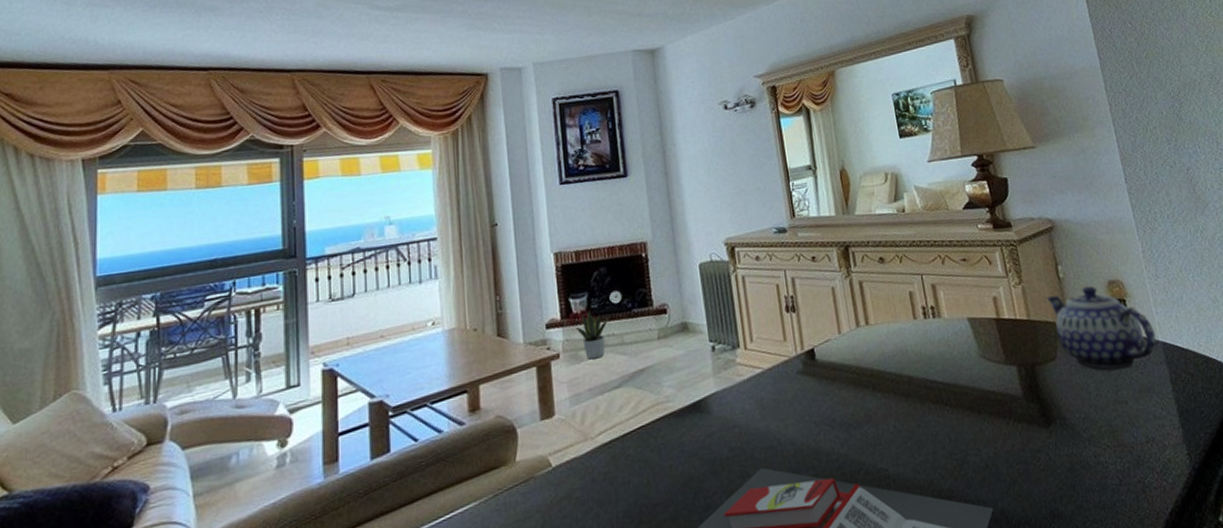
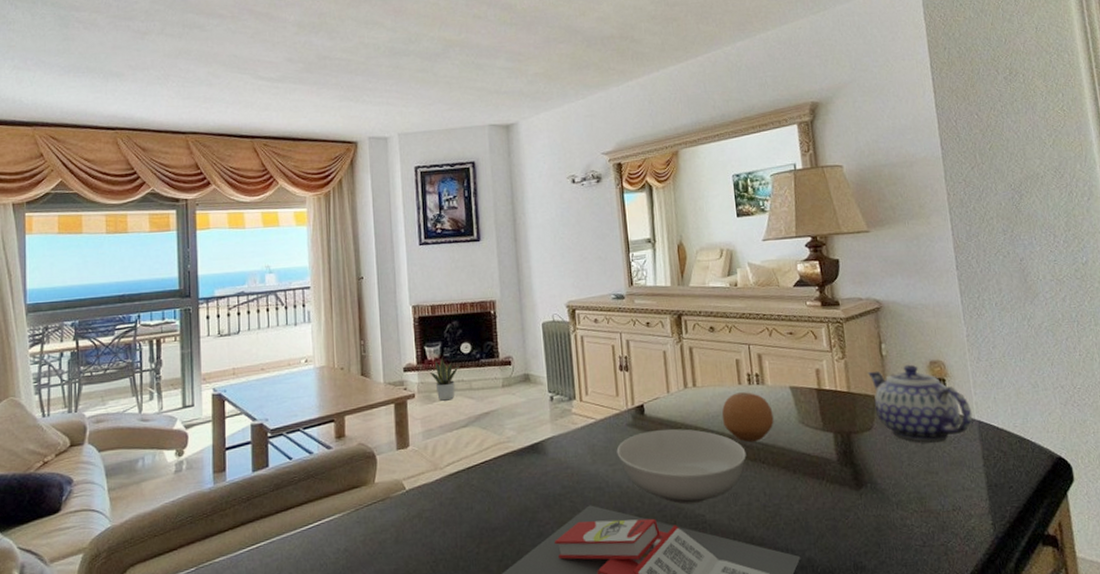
bowl: none [787,372,928,460] -> present [616,429,746,505]
fruit: none [898,327,954,383] -> present [721,392,774,443]

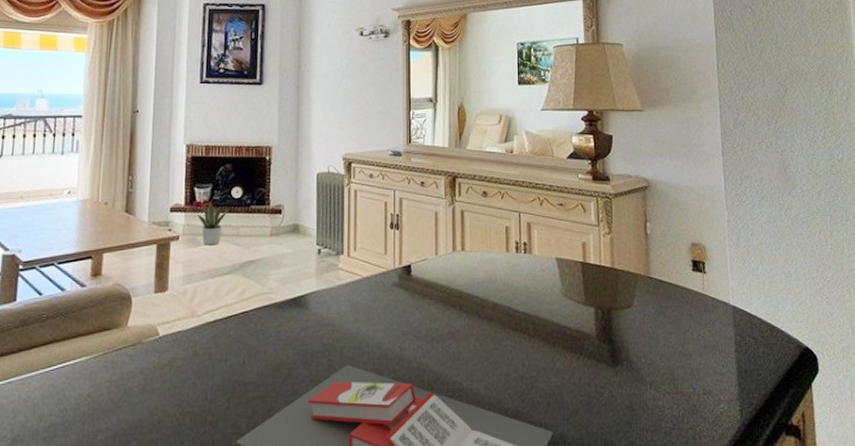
bowl: present [616,429,746,505] -> none [380,291,508,371]
fruit: present [721,392,774,443] -> none [487,260,538,312]
teapot: present [867,364,973,443] -> none [631,245,728,324]

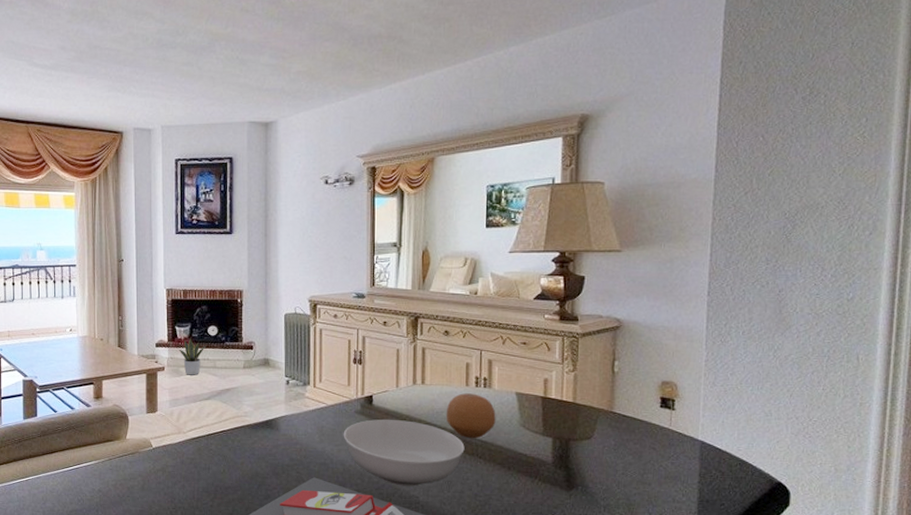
bowl: none [380,291,508,371] -> present [343,419,465,487]
fruit: none [487,260,538,312] -> present [446,393,496,439]

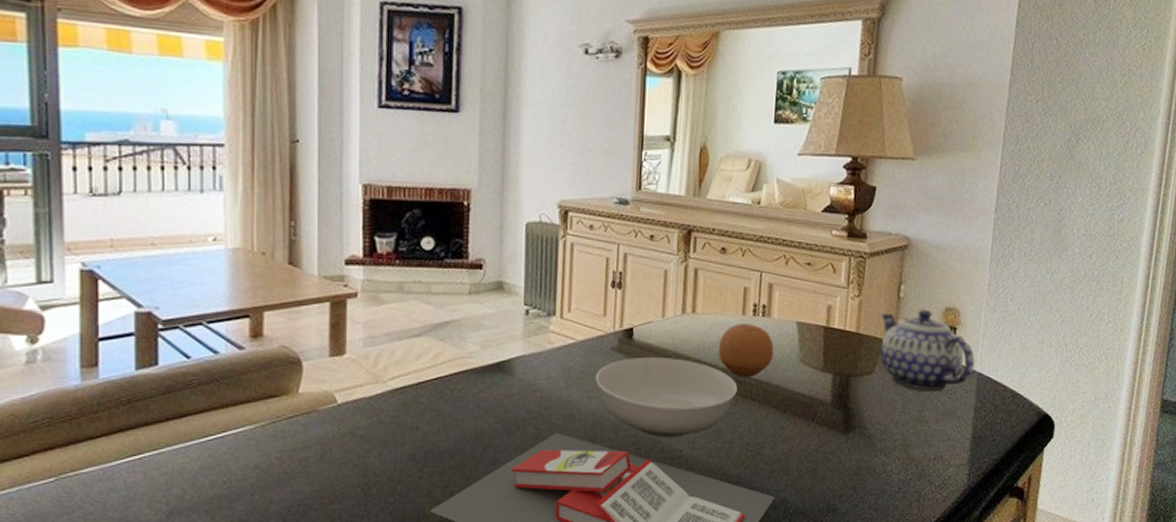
potted plant: present [179,337,205,375] -> none [378,251,417,304]
teapot: none [595,382,697,457] -> present [880,309,975,391]

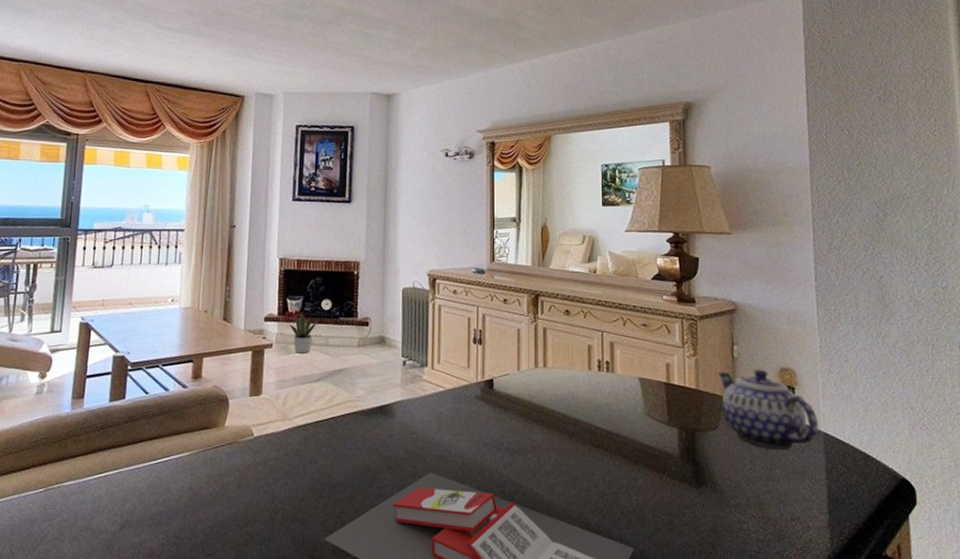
potted plant: none [378,251,417,304] -> present [289,311,318,354]
bowl: present [595,356,738,438] -> none [462,405,590,483]
fruit: present [718,323,774,378] -> none [569,378,620,429]

